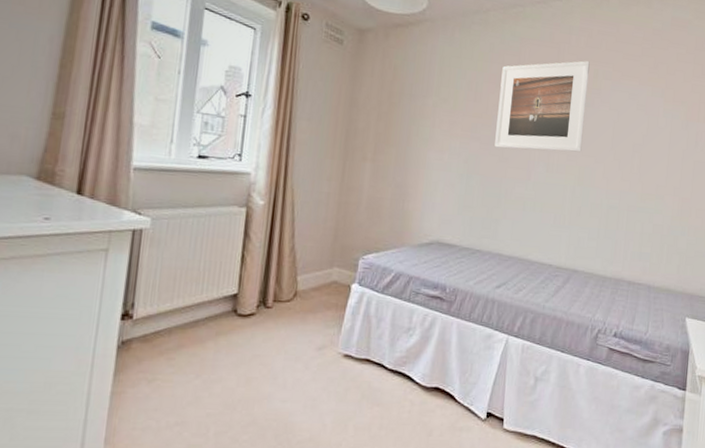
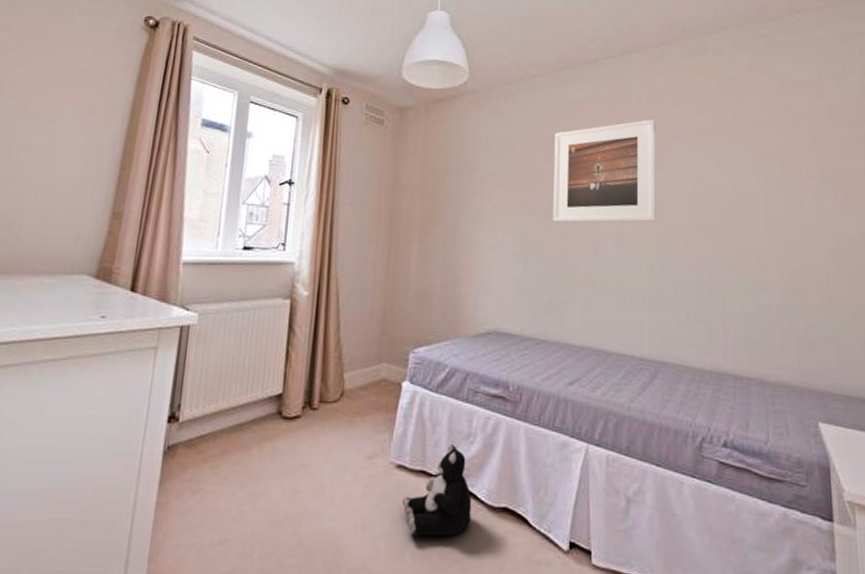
plush toy: none [347,337,409,412] -> present [402,444,472,536]

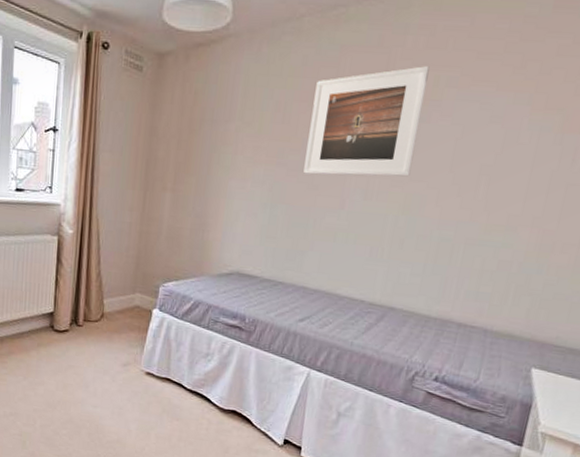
plush toy: present [402,444,472,536] -> none [149,360,207,427]

